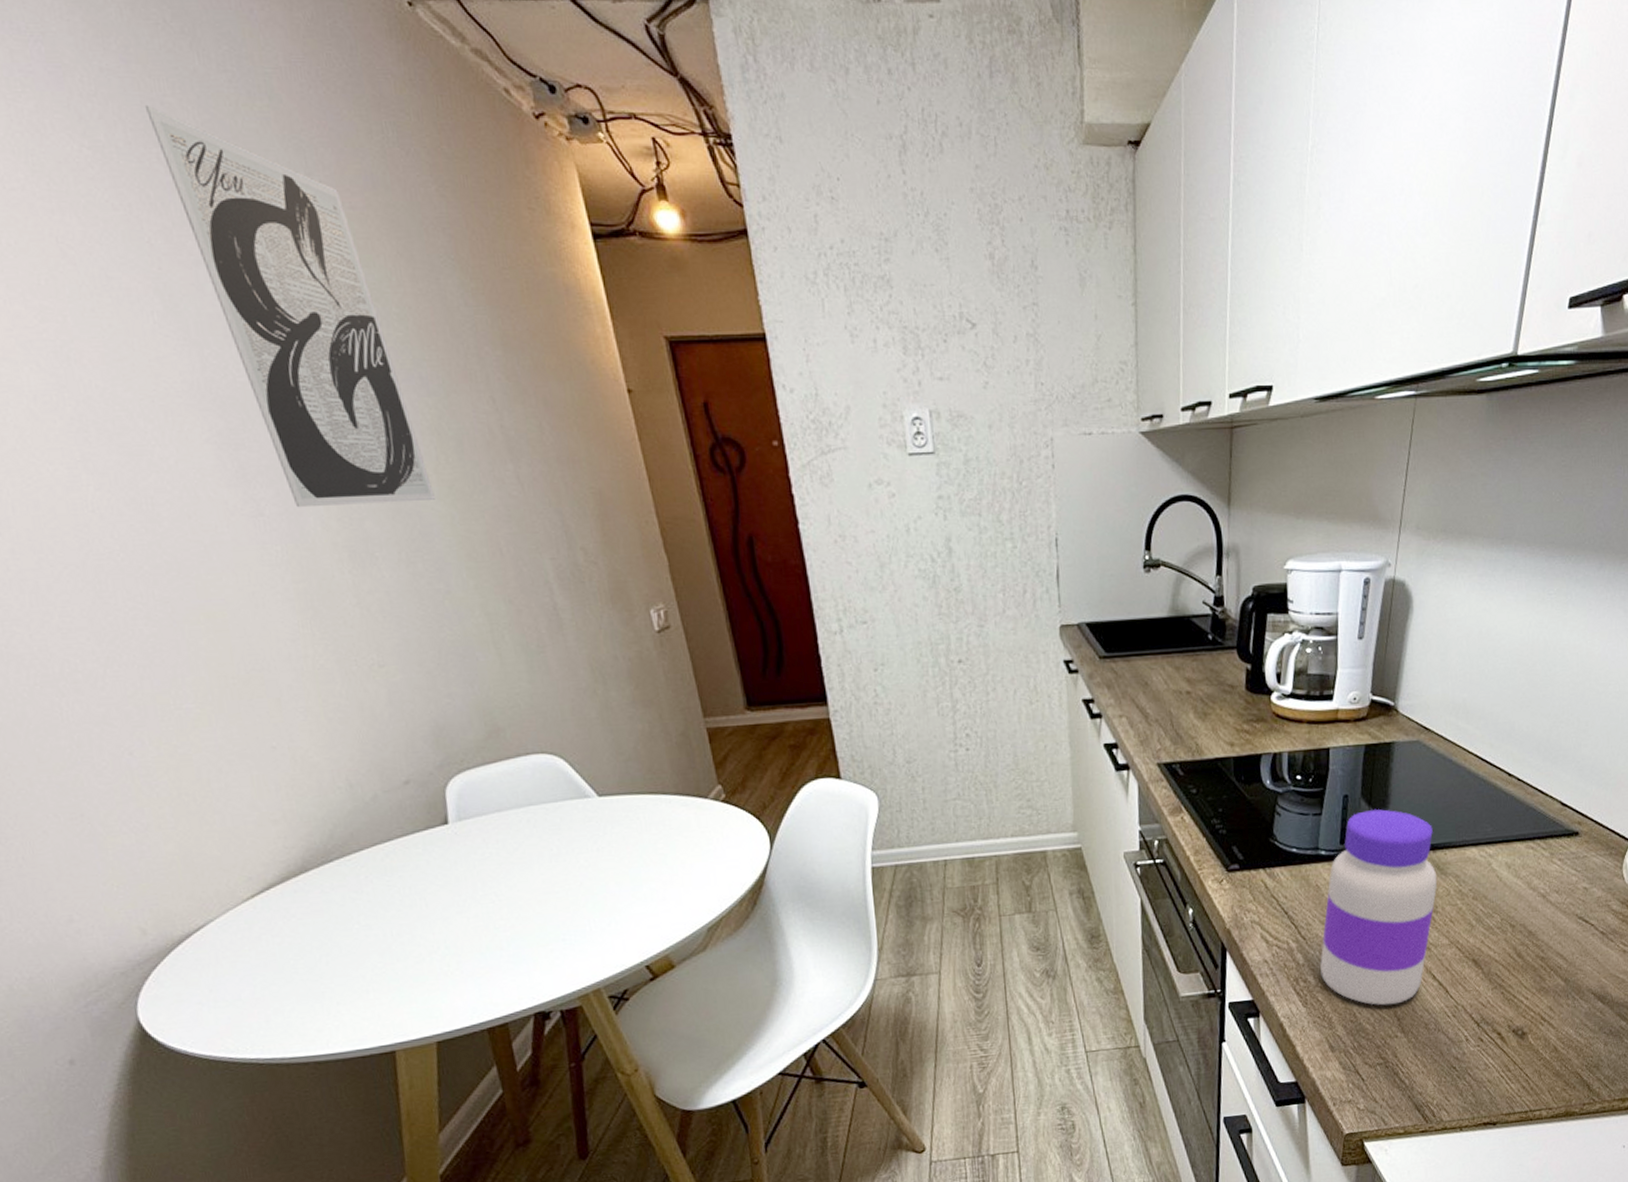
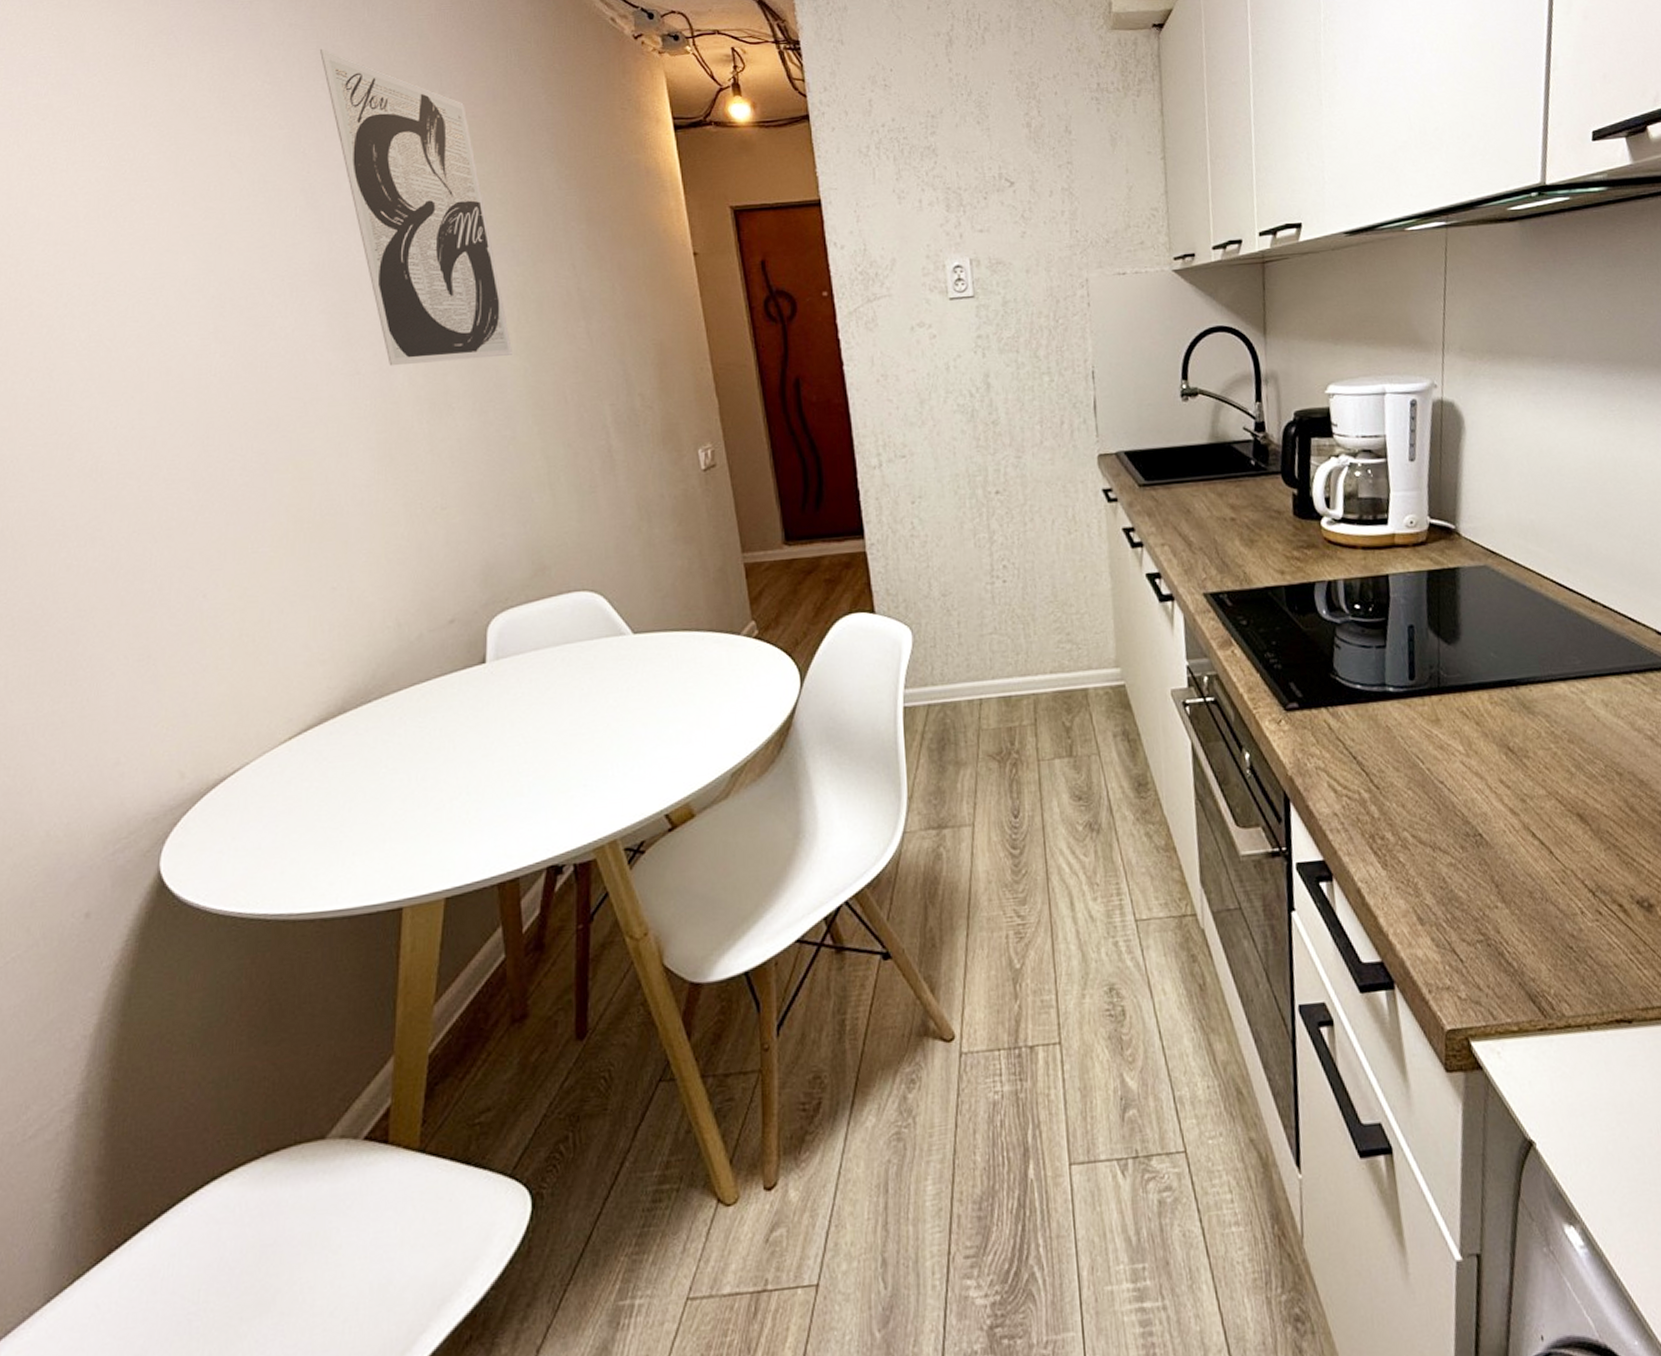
jar: present [1320,809,1438,1006] -> none [1398,640,1525,869]

